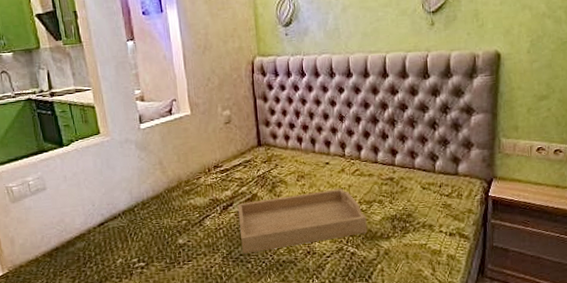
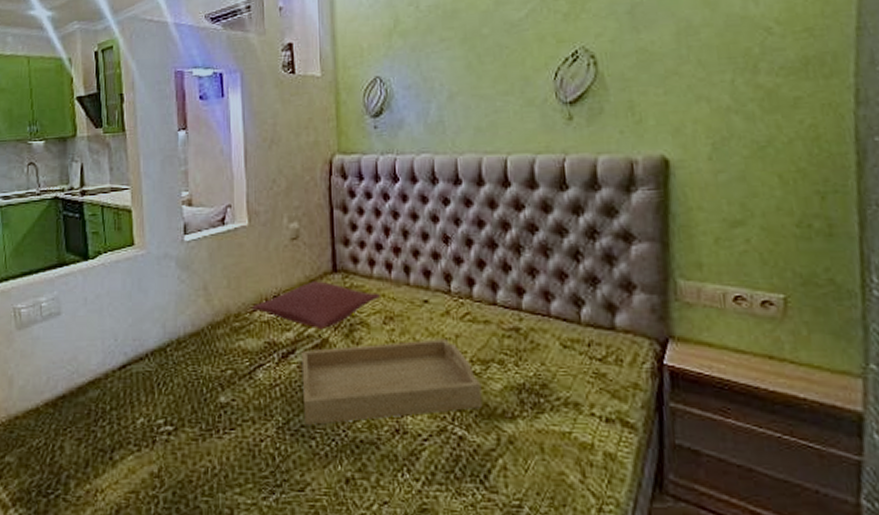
pillow: none [198,153,295,188] -> present [252,281,381,330]

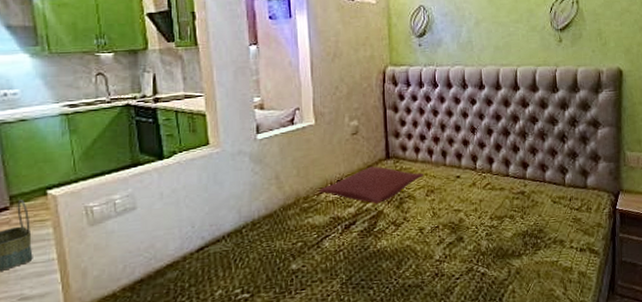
serving tray: present [301,339,483,425] -> none [361,203,499,279]

